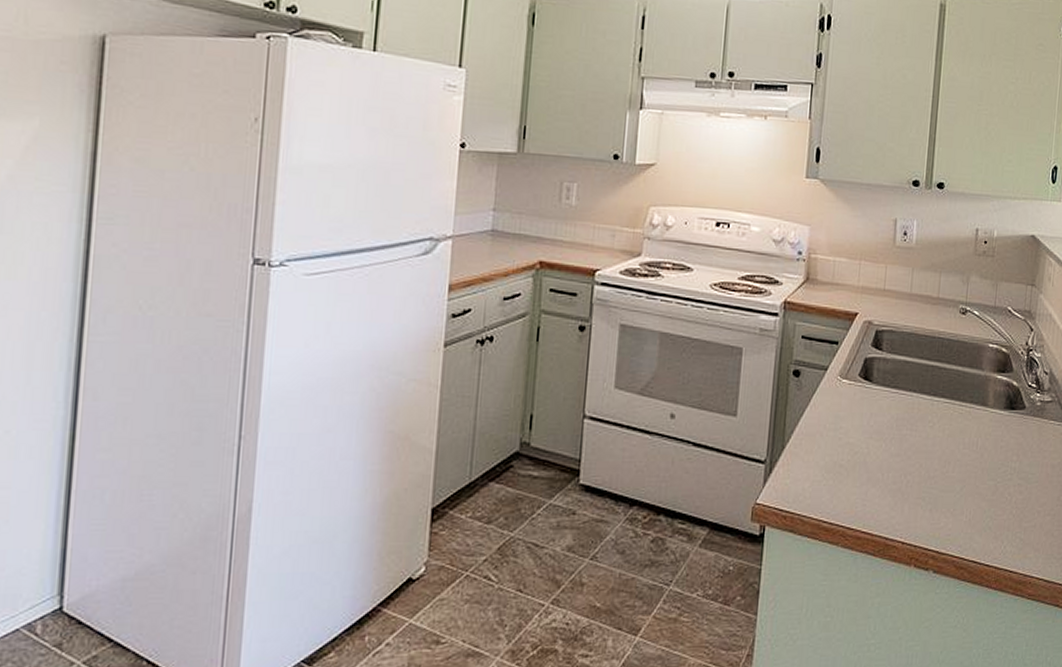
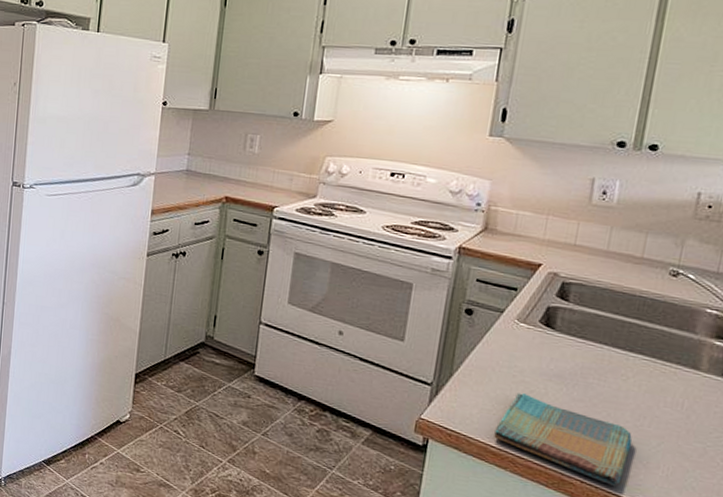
dish towel: none [825,455,941,542] -> present [494,392,633,487]

